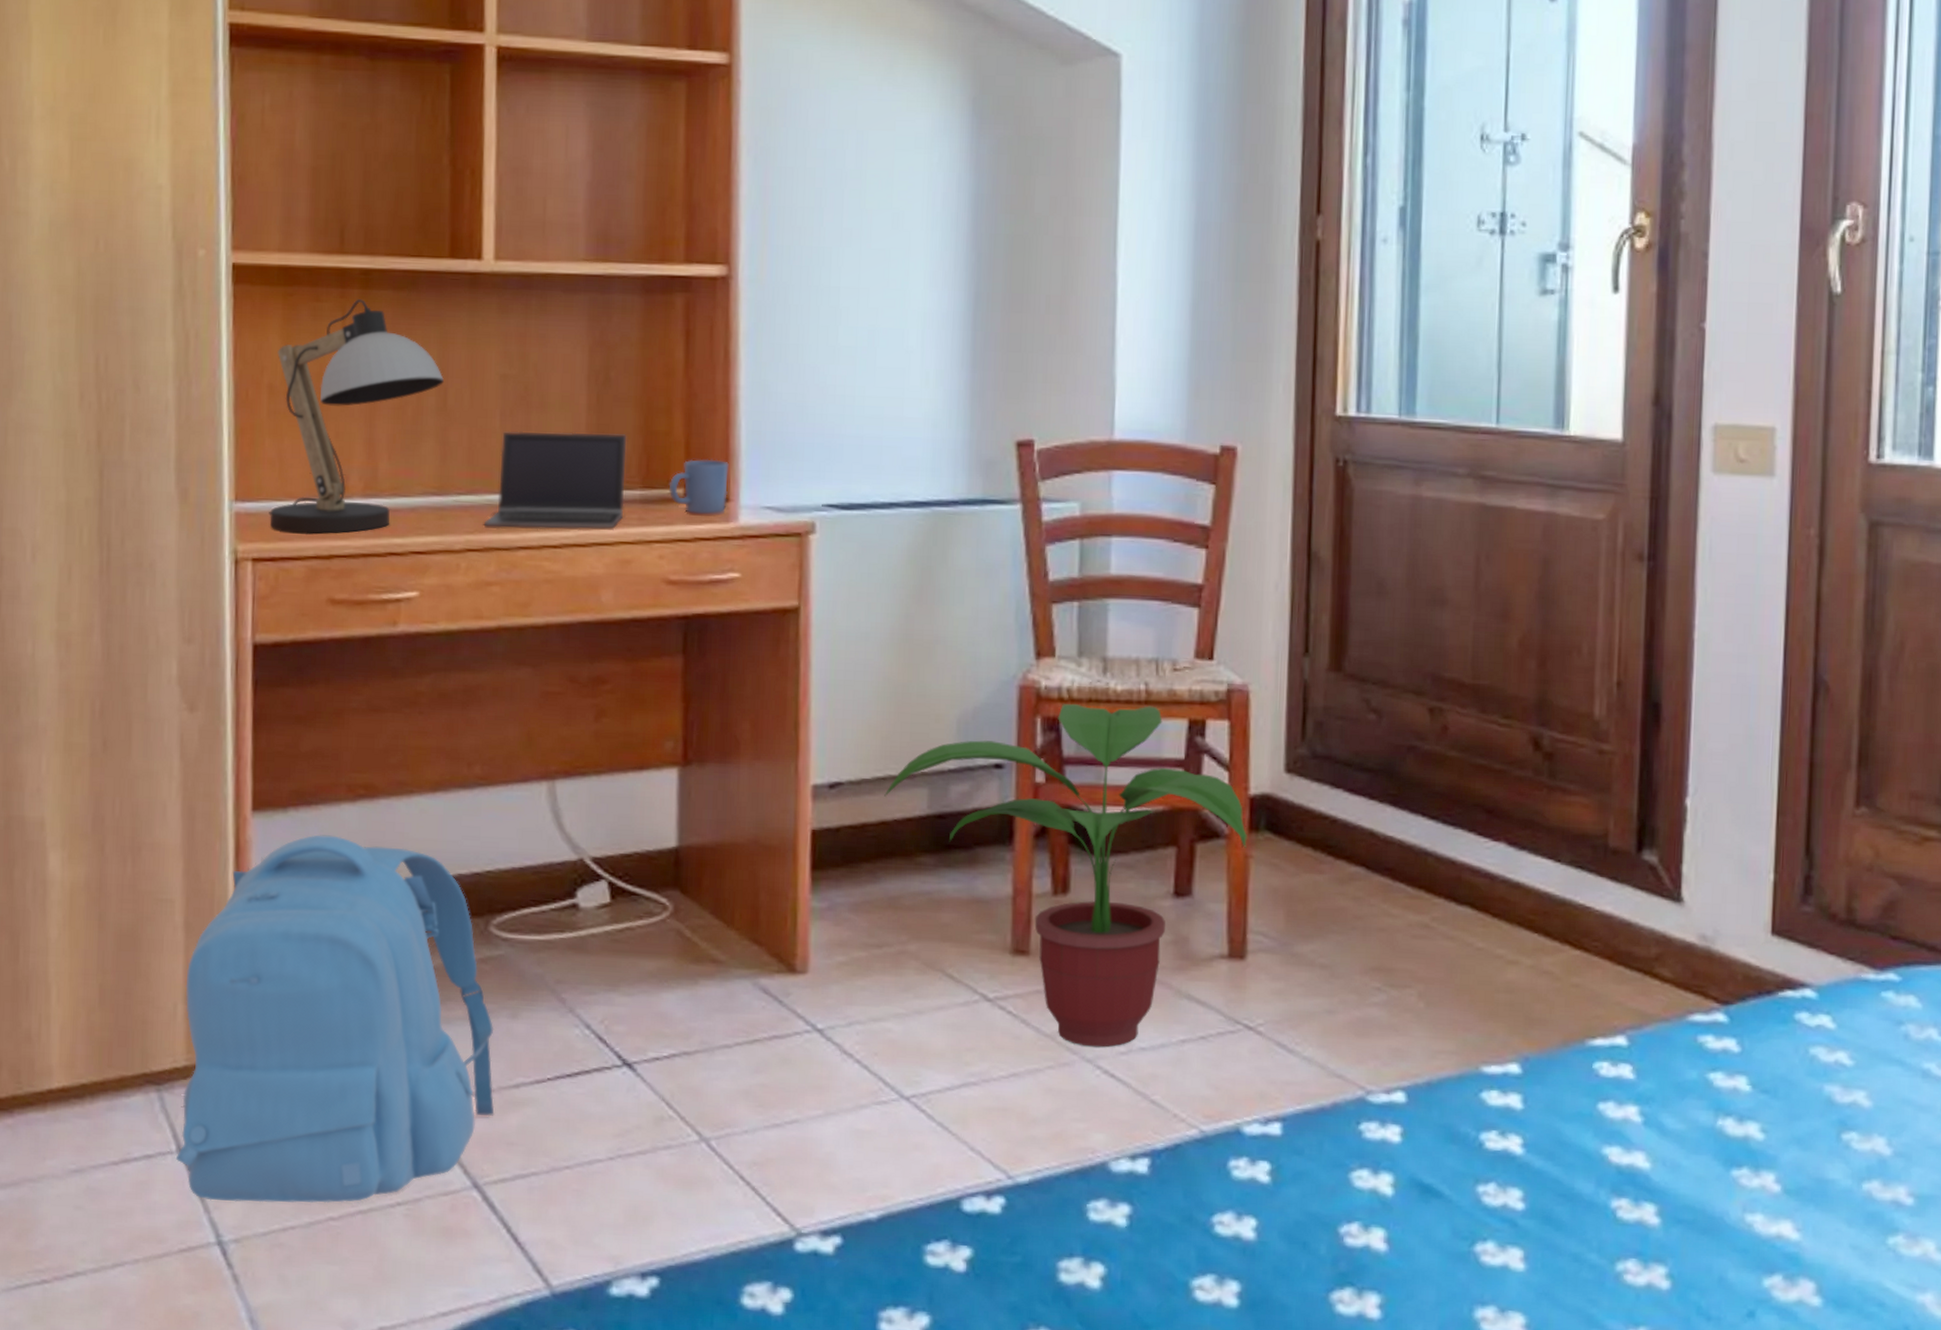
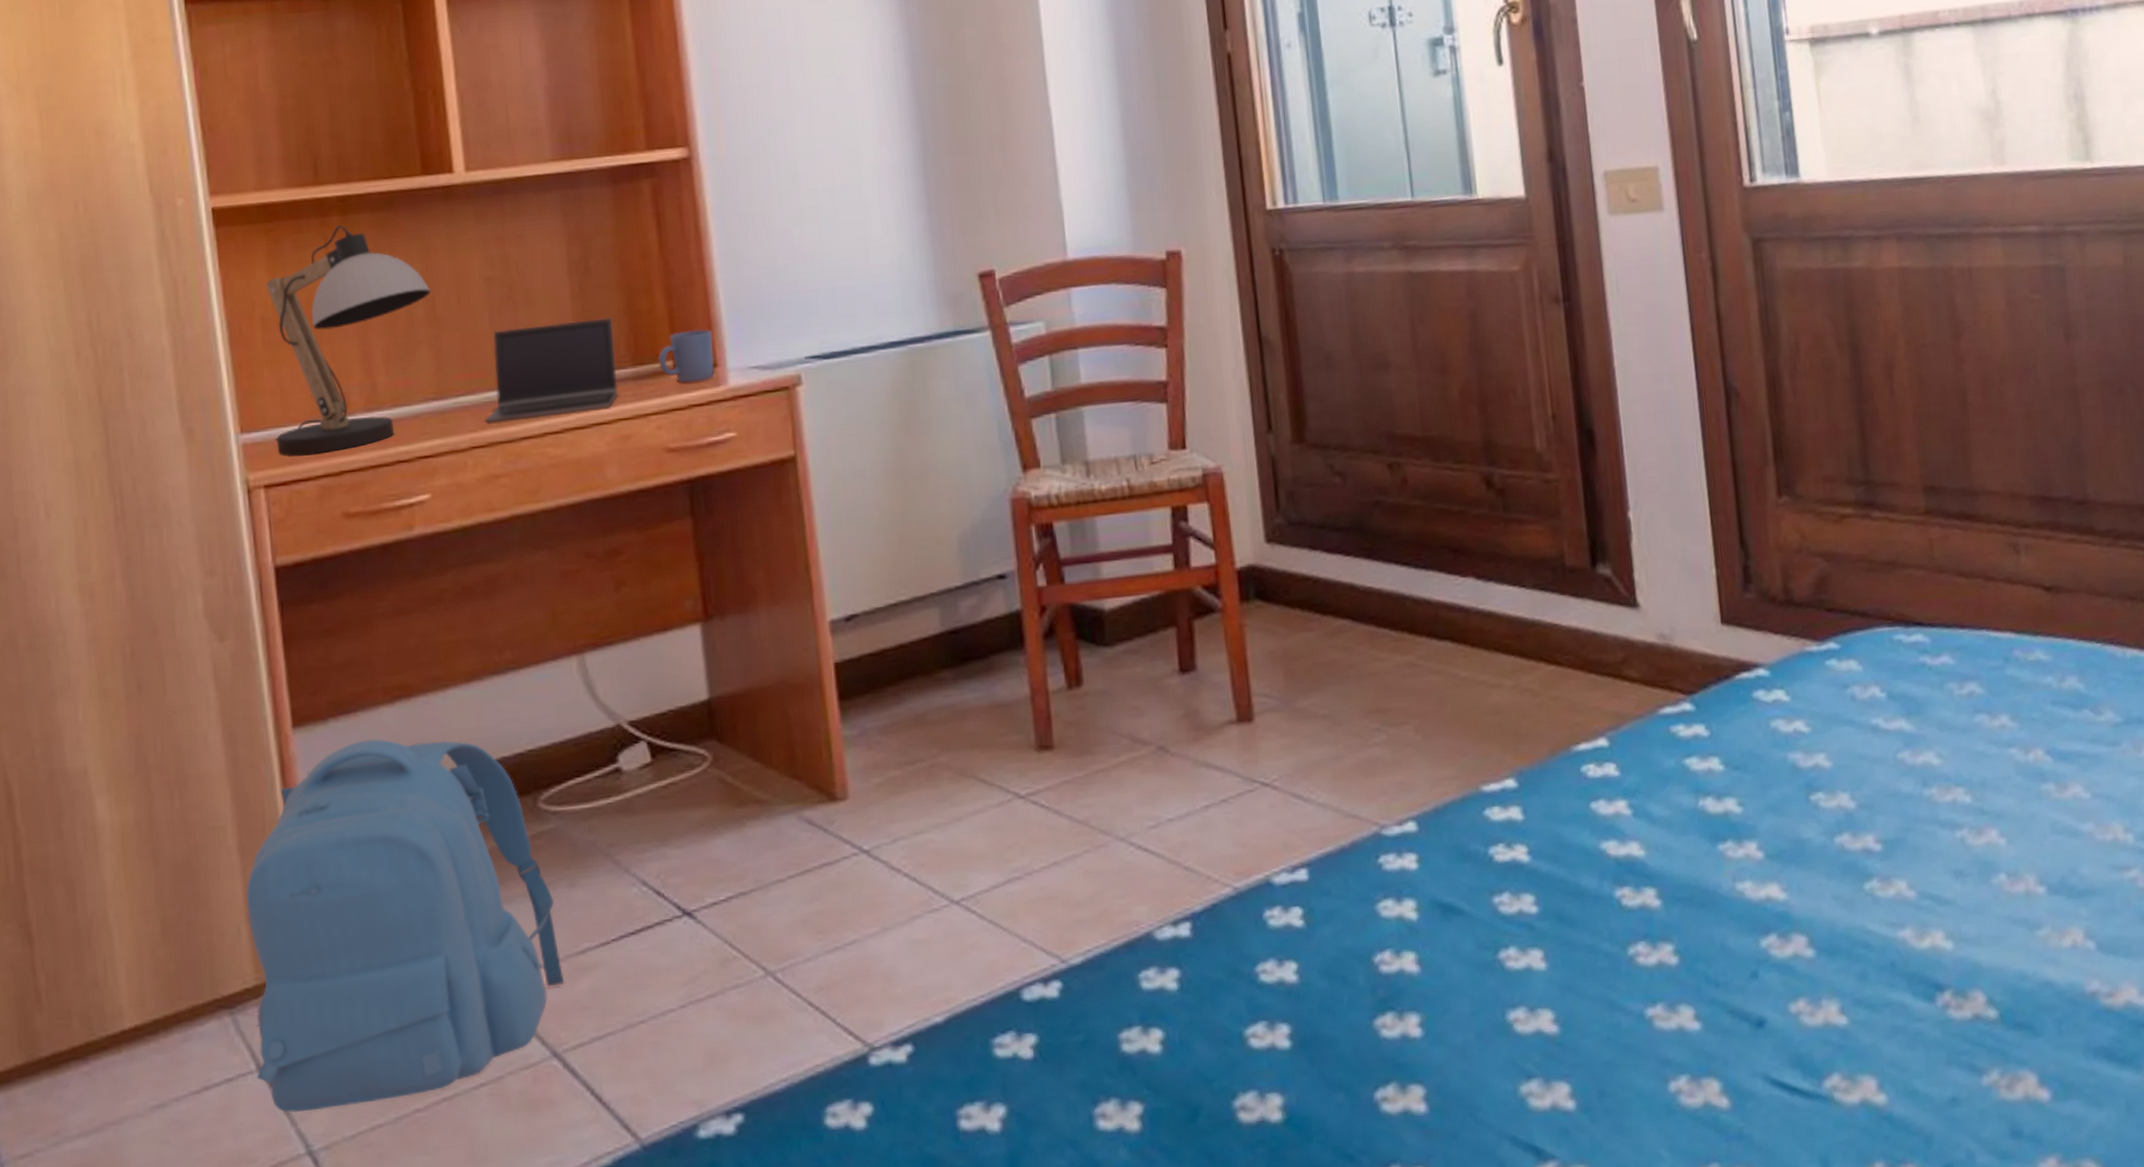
potted plant: present [884,703,1247,1047] -> none [898,499,1240,826]

